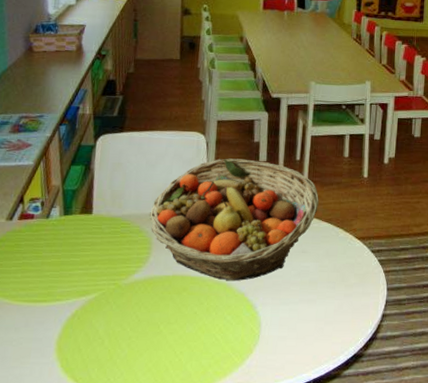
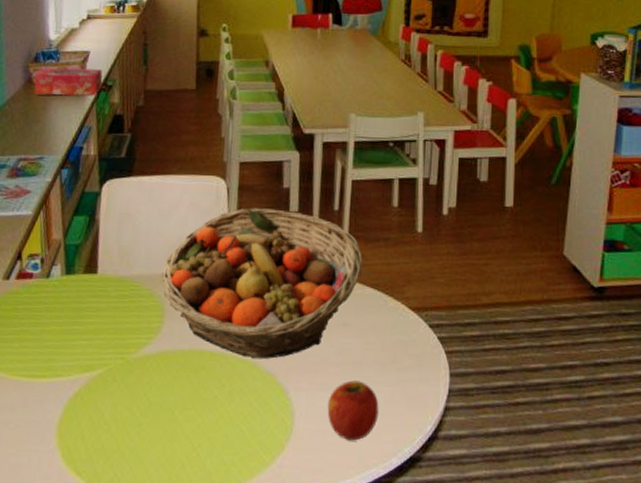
tissue box: none [34,38,97,64] -> present [34,68,103,96]
apple: none [288,296,330,344] -> present [327,380,379,441]

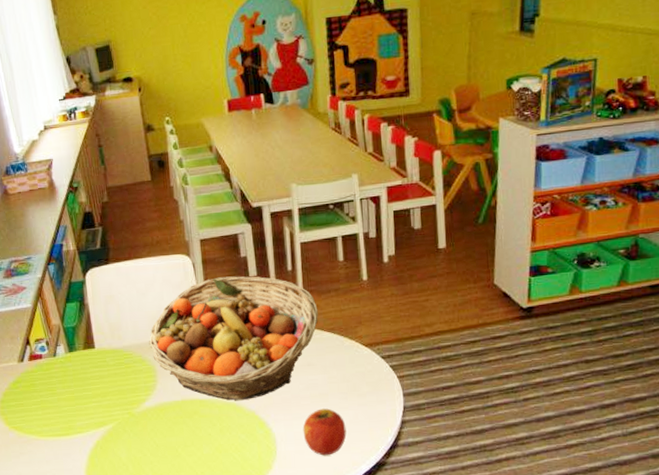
tissue box: present [34,68,103,96] -> none [8,174,69,204]

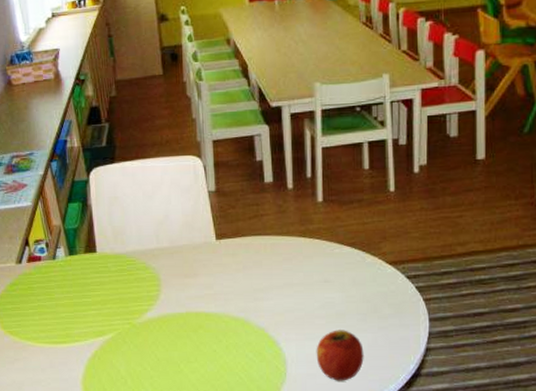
fruit basket: present [148,276,318,400] -> none [153,181,338,316]

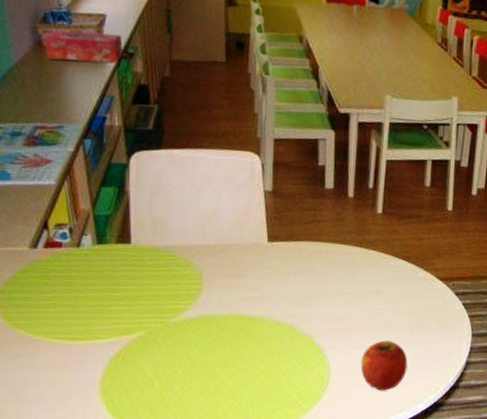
tissue box: none [12,65,76,96] -> present [44,30,123,64]

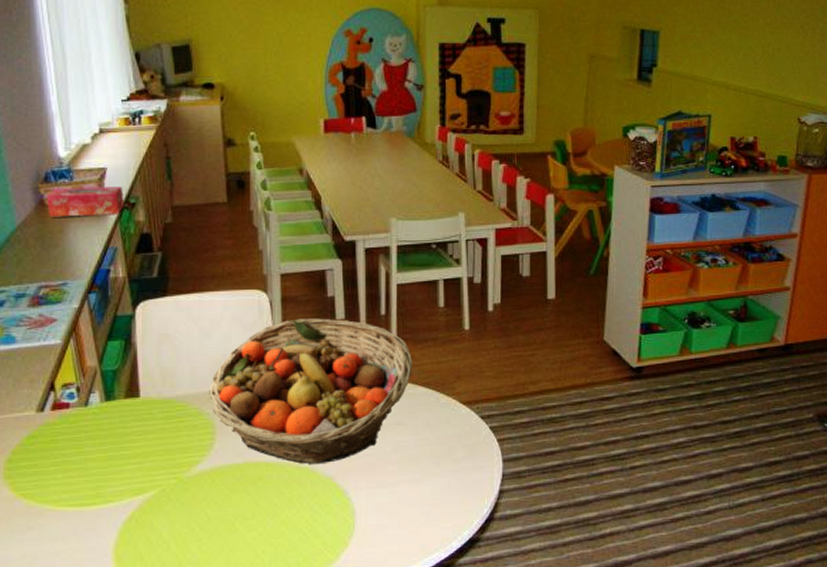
fruit basket: none [197,183,395,322] -> present [208,318,412,464]
apple: present [360,340,408,391] -> none [387,475,437,531]

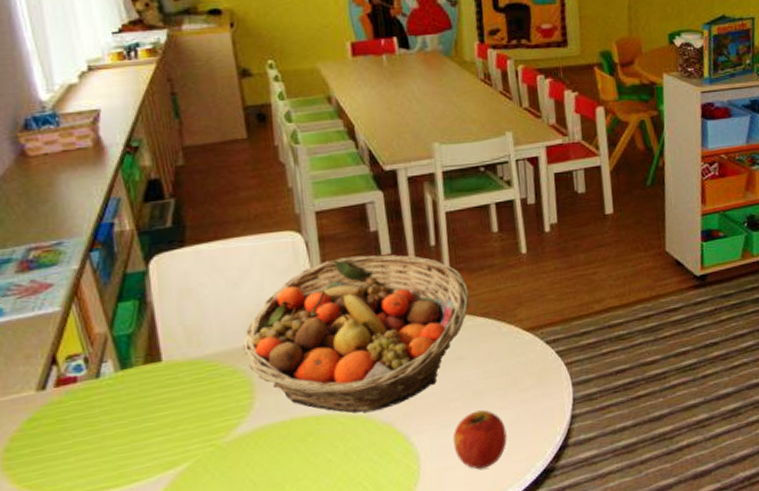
tissue box: present [46,187,124,217] -> none [27,129,125,170]
apple: none [387,475,437,531] -> present [453,410,507,469]

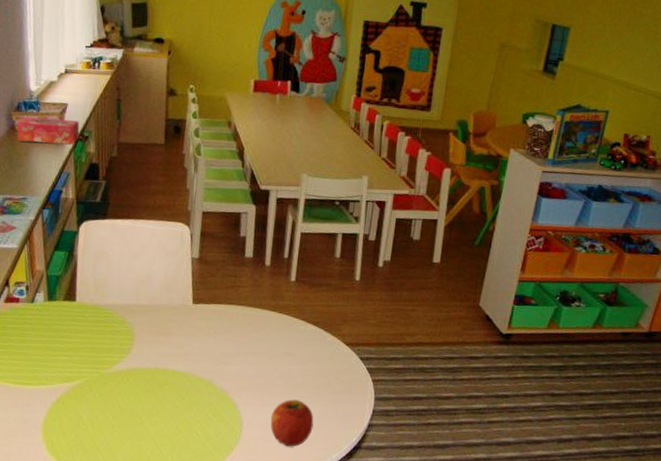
tissue box: none [27,129,125,170] -> present [16,117,80,145]
fruit basket: present [242,254,469,413] -> none [131,252,307,379]

